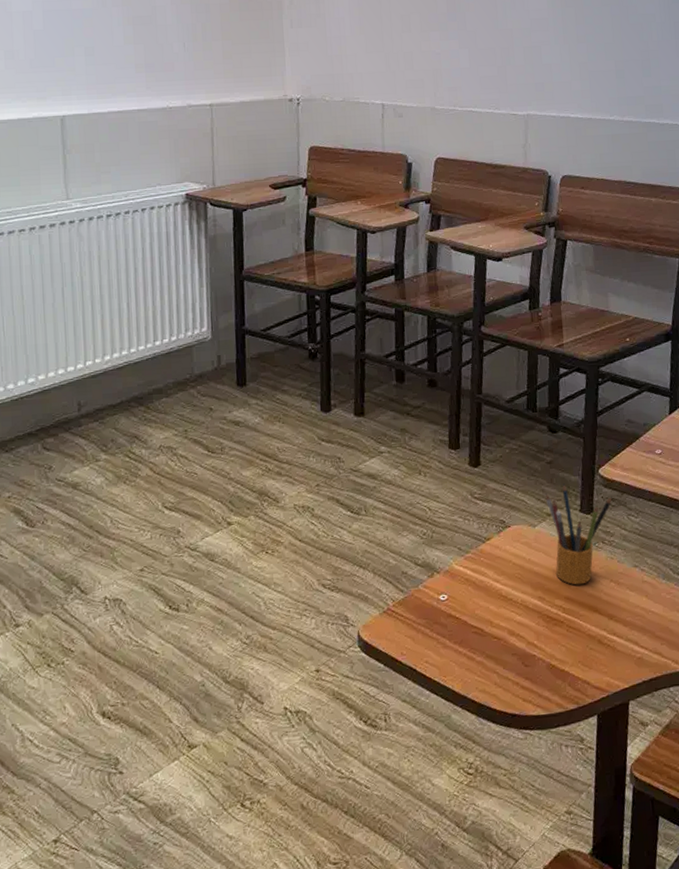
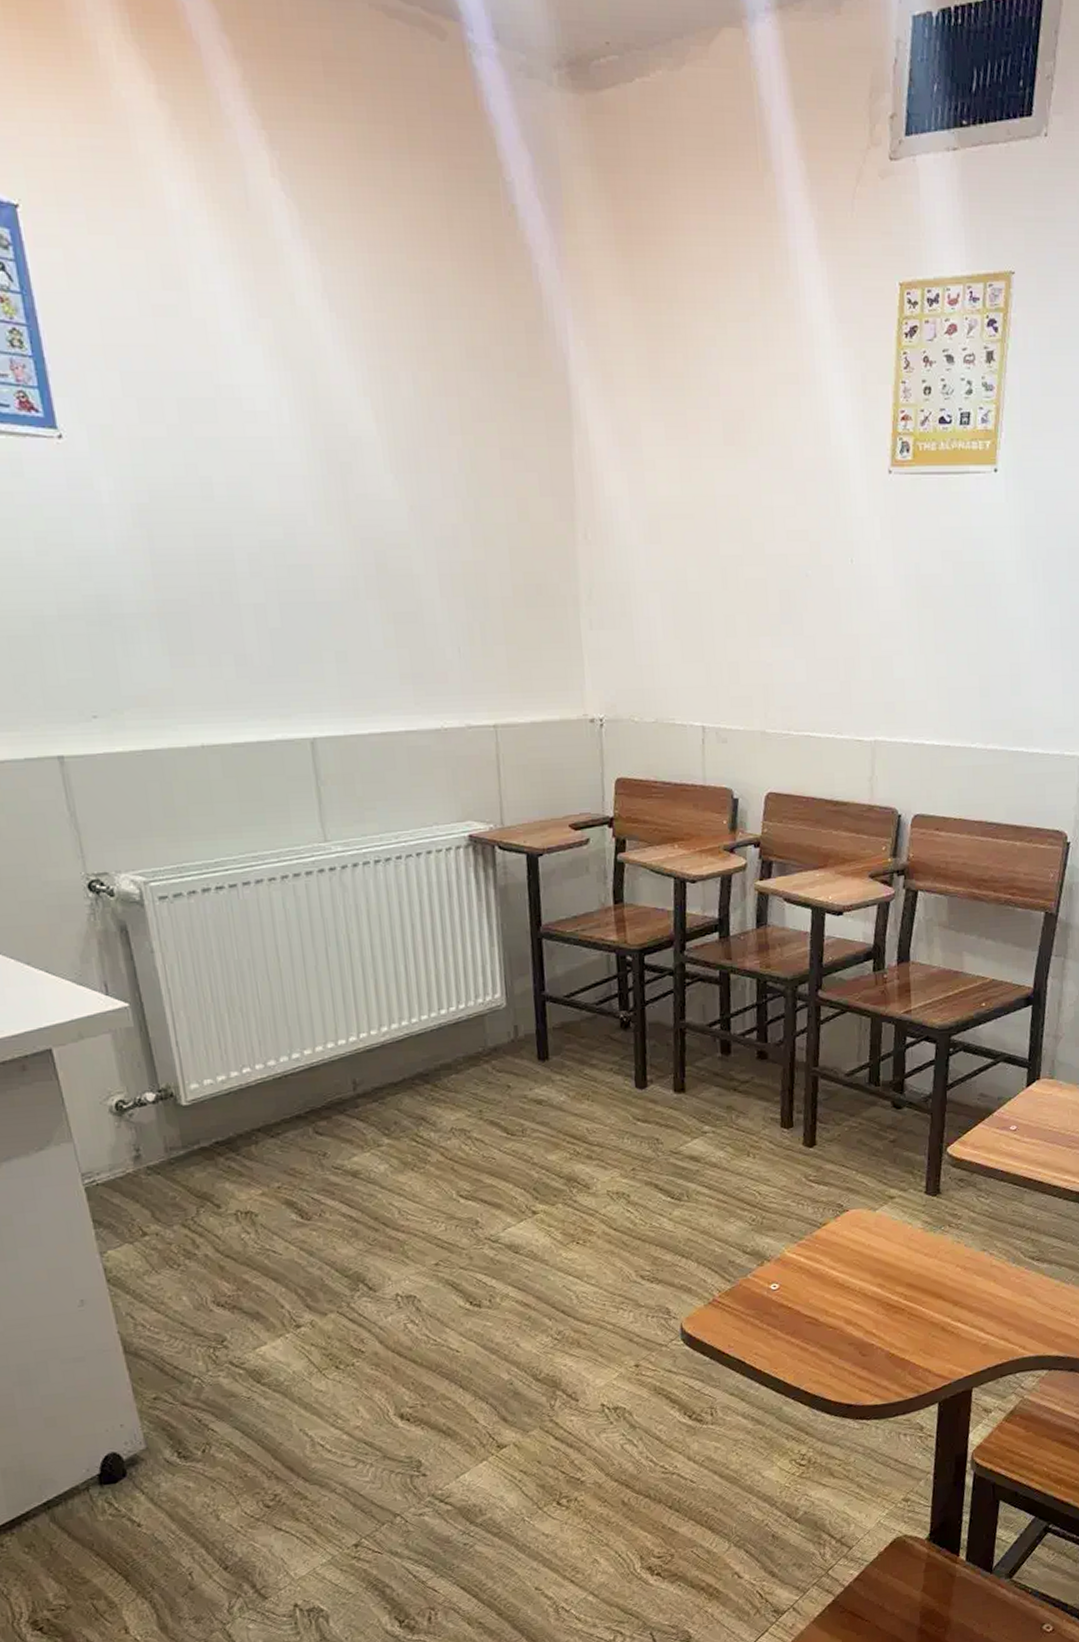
pencil box: present [545,483,612,585] -> none [887,1163,961,1271]

